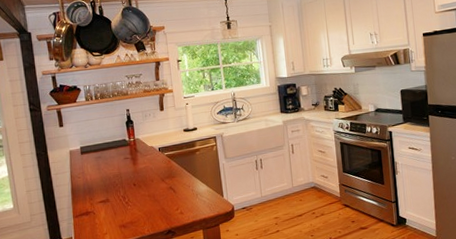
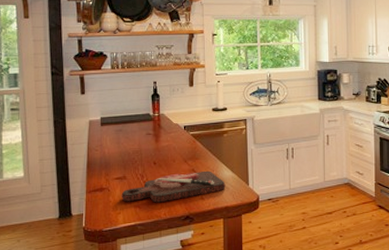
cutting board: none [106,187,202,223] -> present [121,170,226,203]

